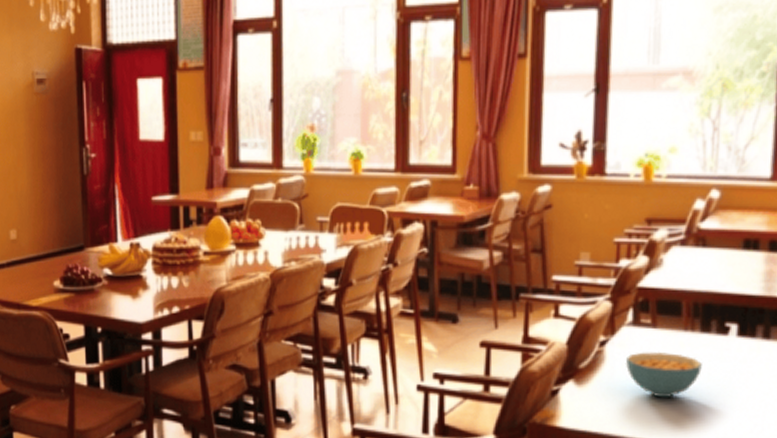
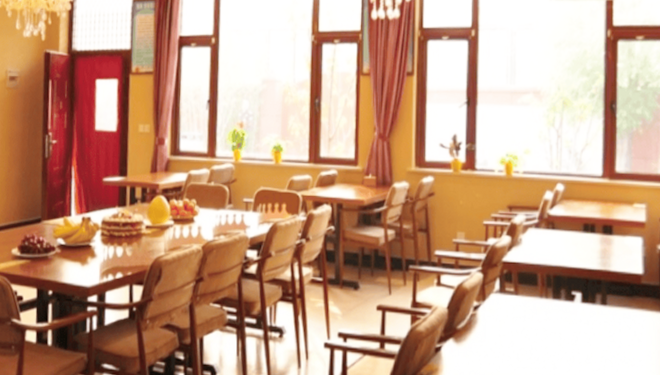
cereal bowl: present [626,351,702,398] -> none [495,314,555,354]

